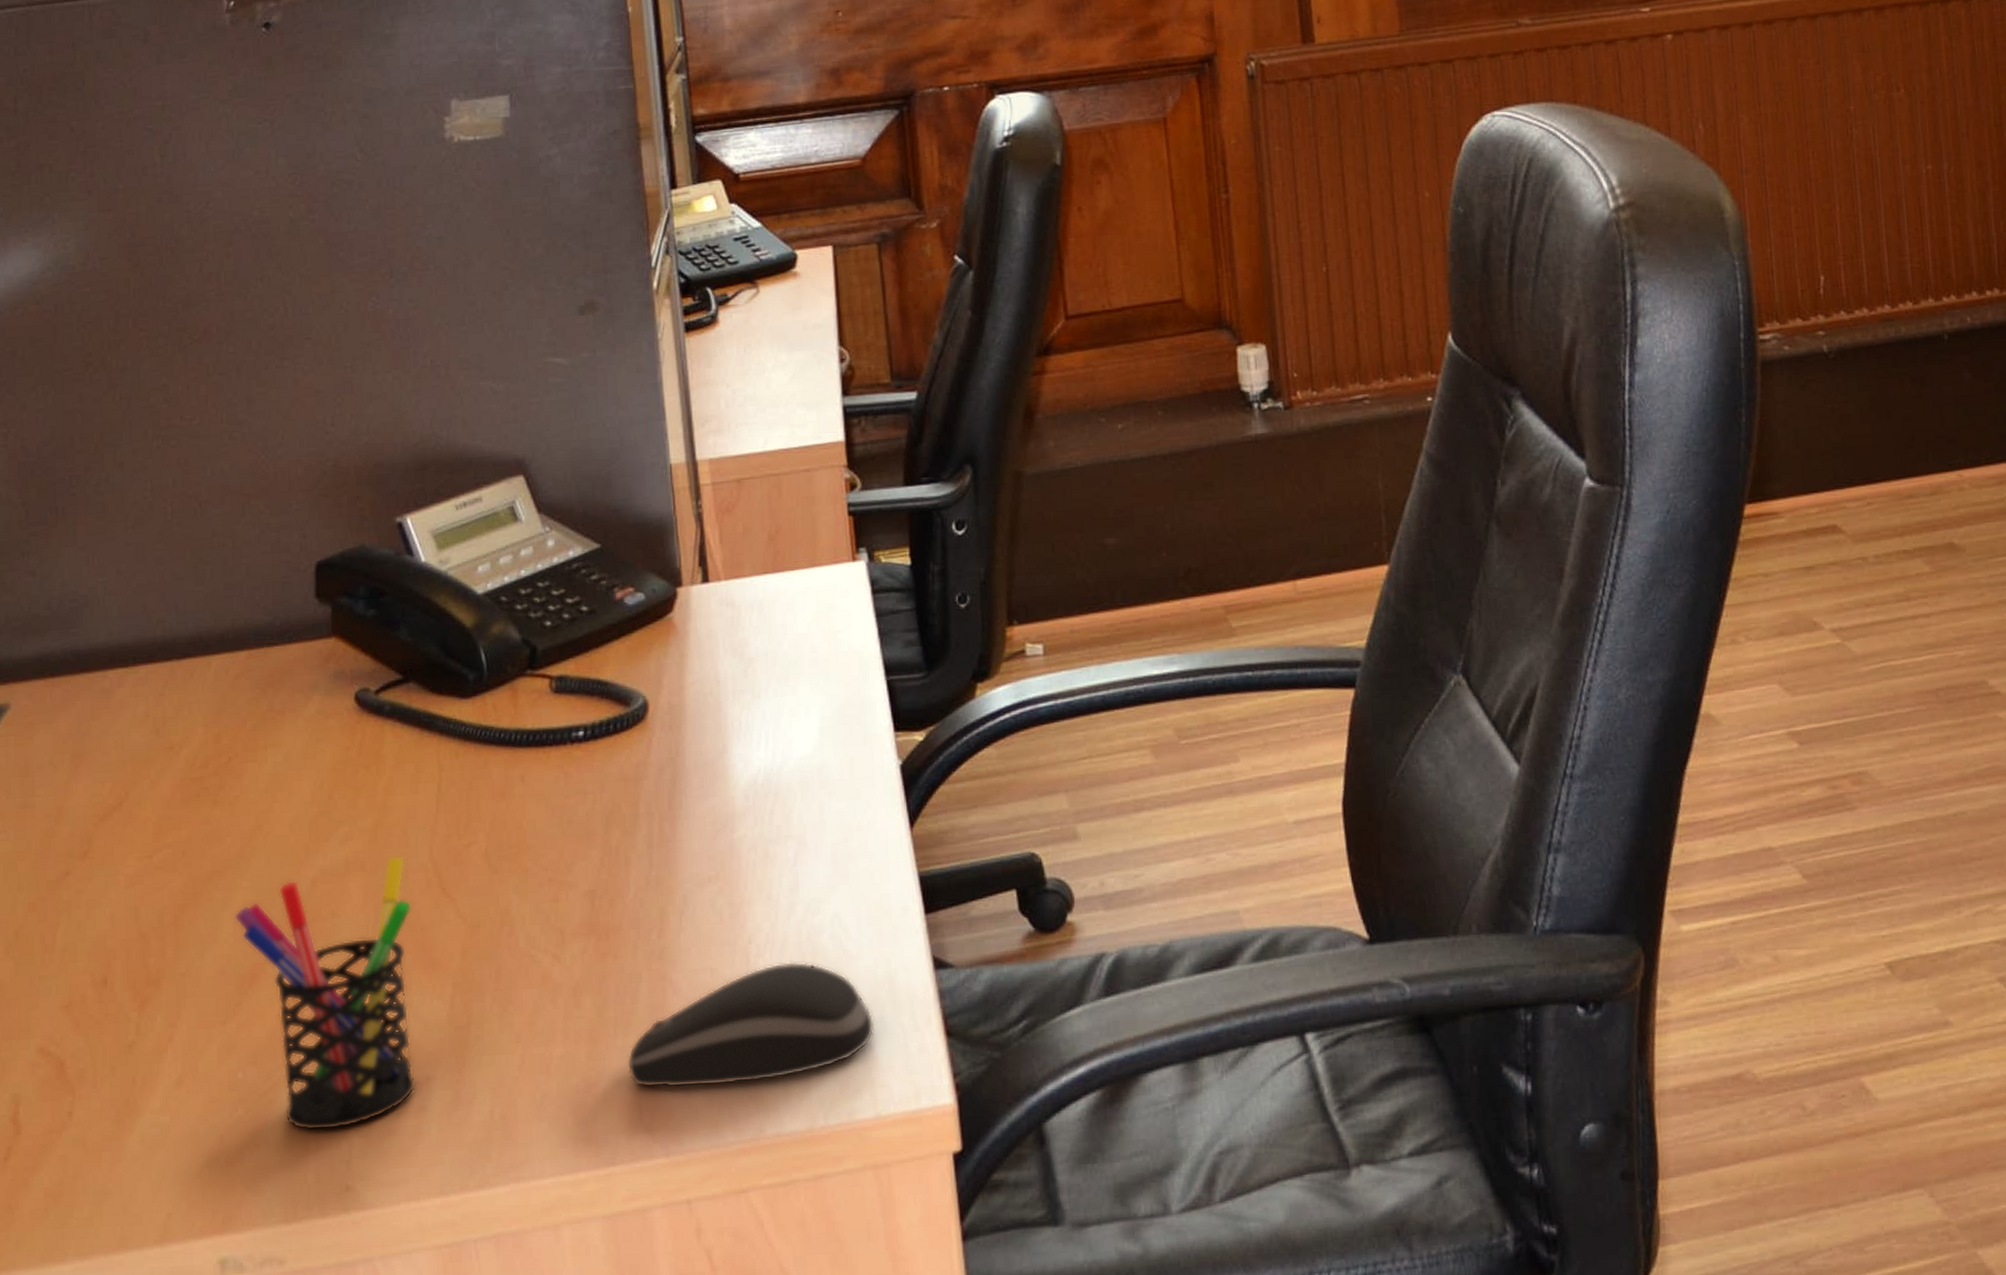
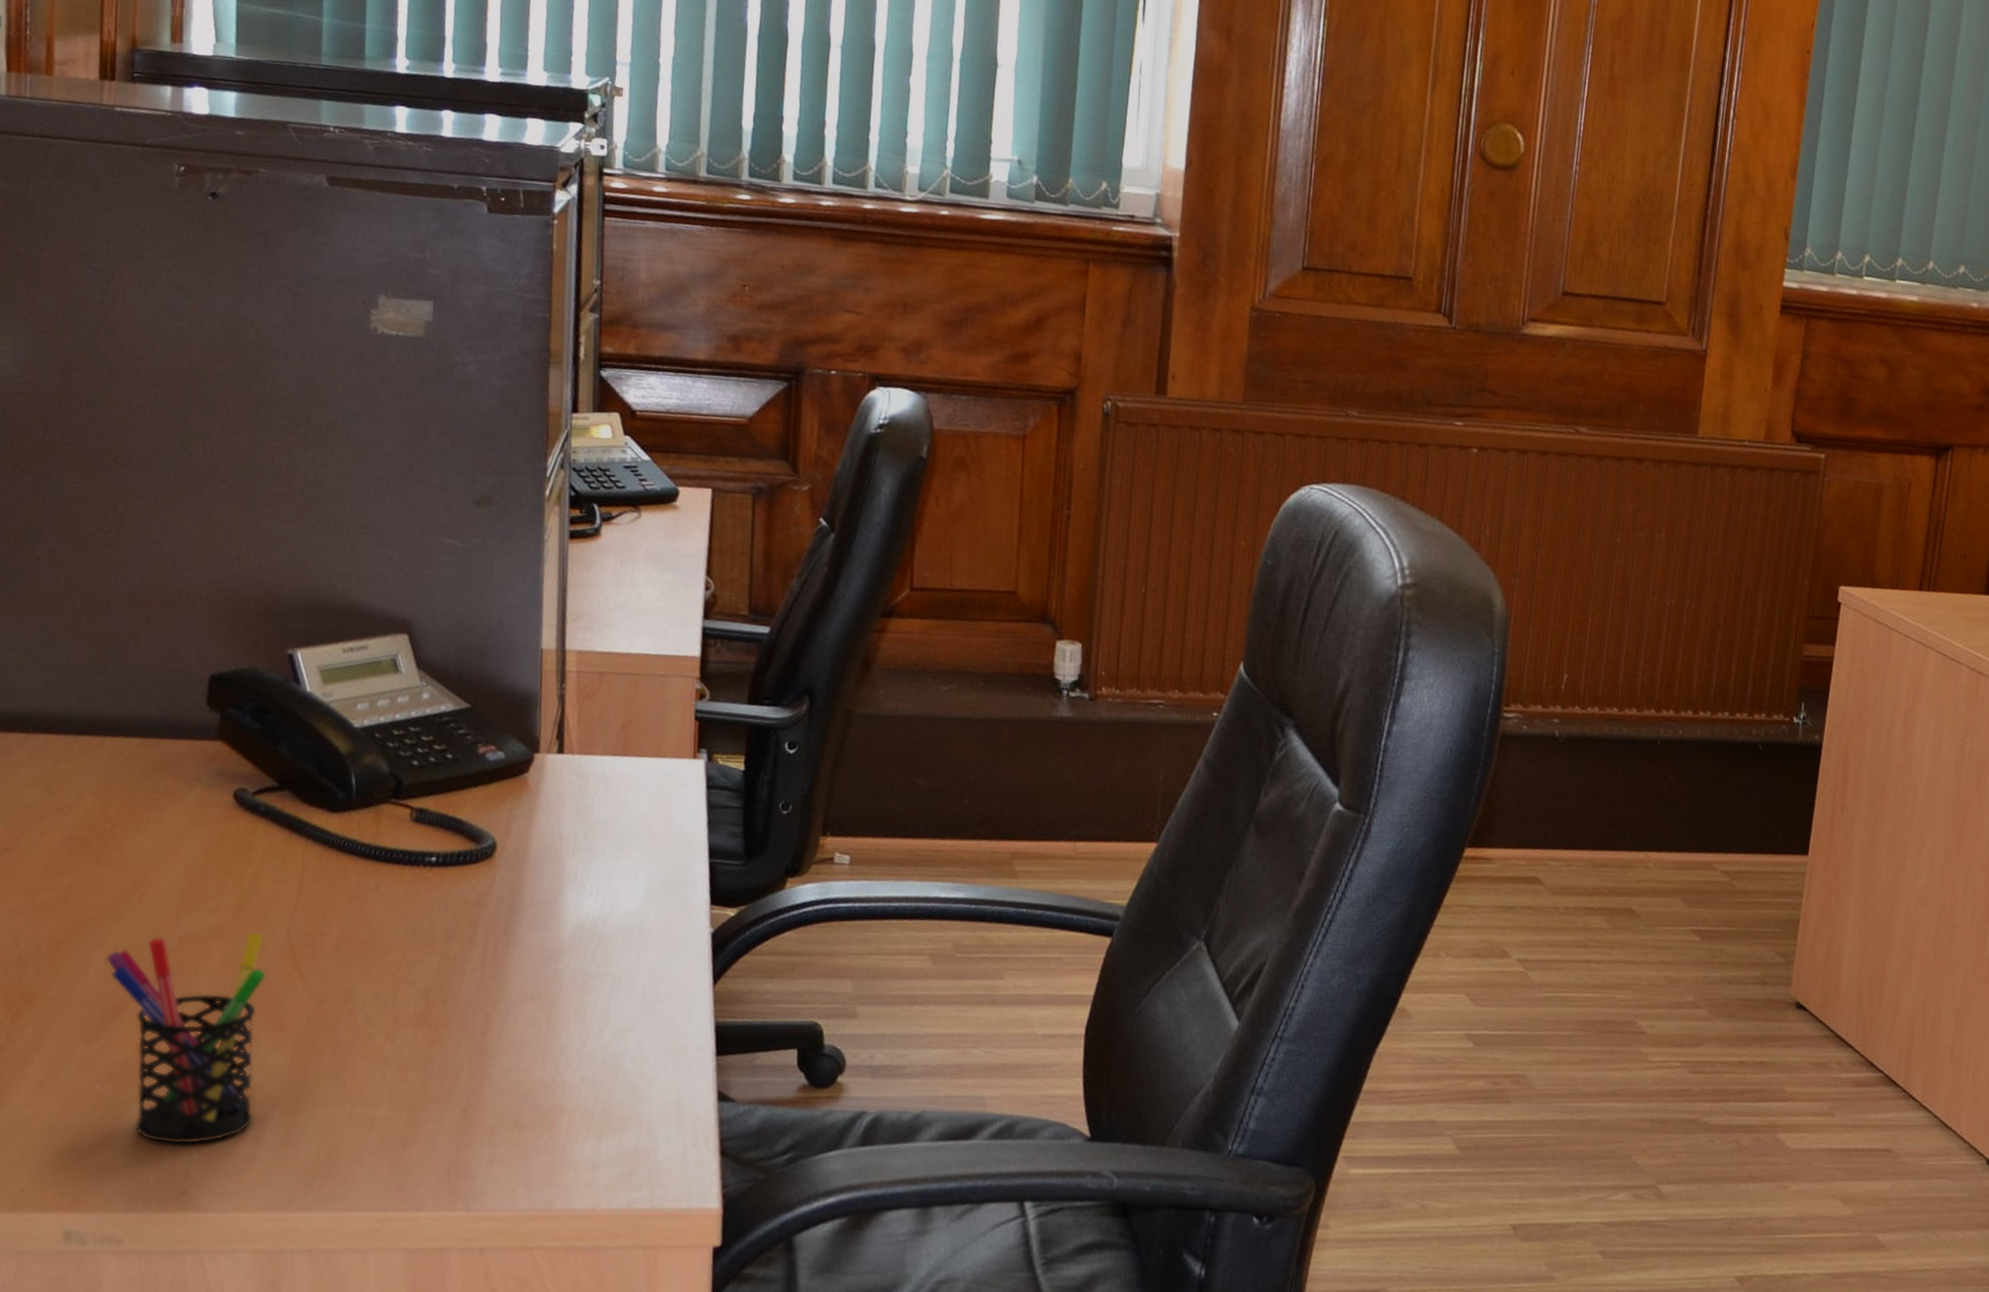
computer mouse: present [627,961,875,1089] -> none [441,1074,660,1166]

